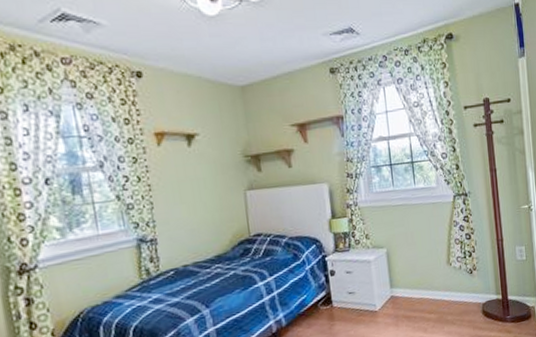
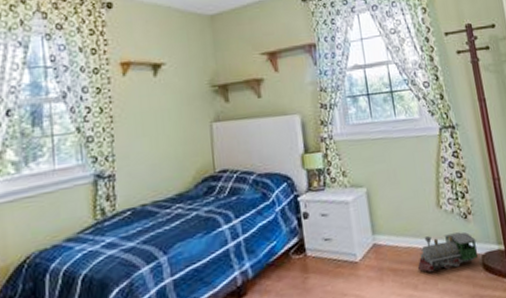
toy train: none [428,285,480,318] -> present [417,232,479,272]

